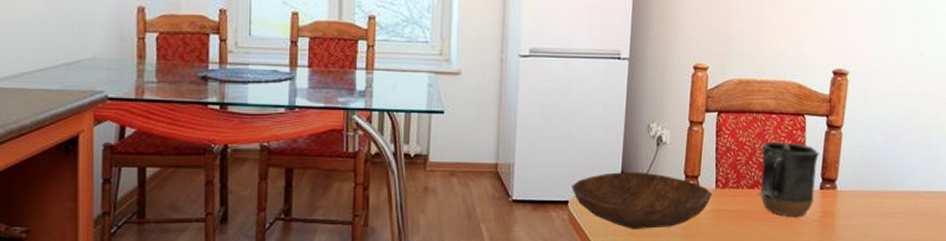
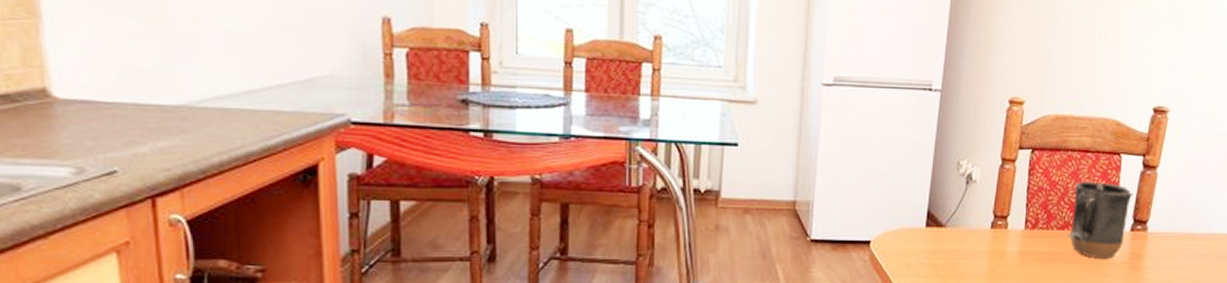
bowl: present [571,172,712,229] -> none [874,211,1021,271]

